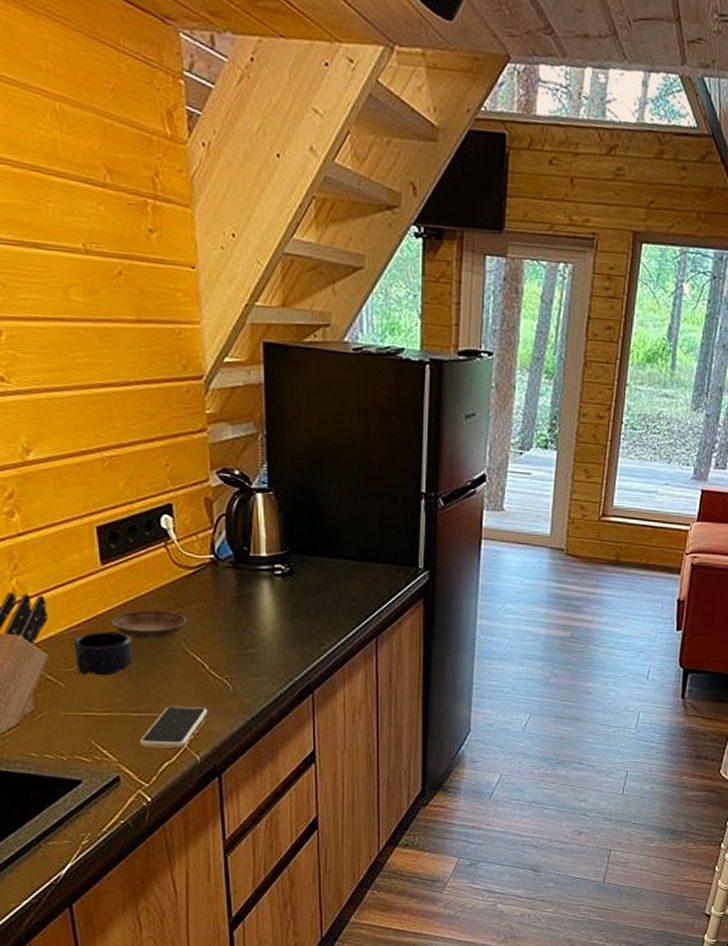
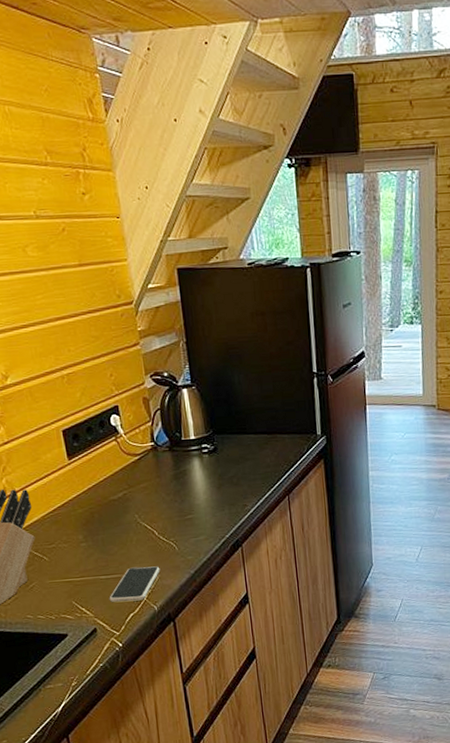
mug: present [73,631,133,676] -> none [52,512,99,549]
saucer: present [111,610,186,640] -> none [79,491,137,516]

